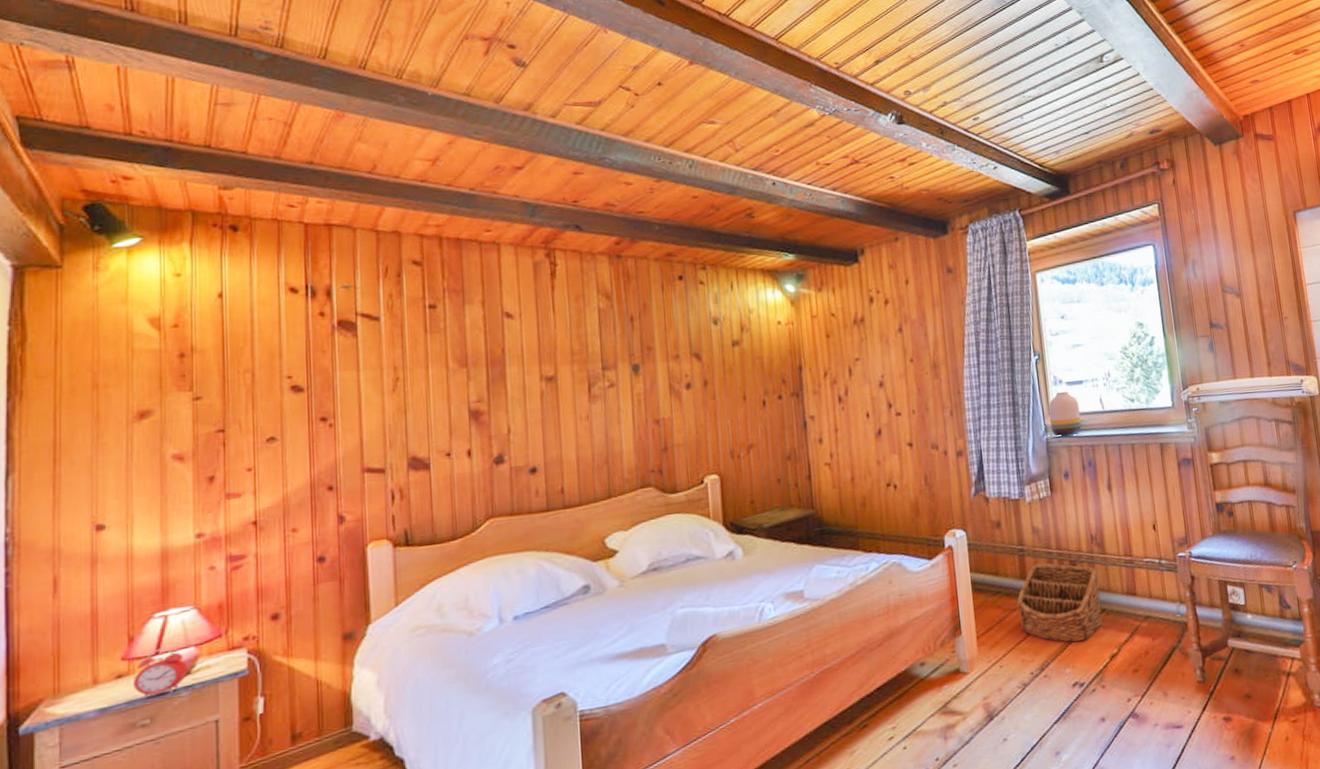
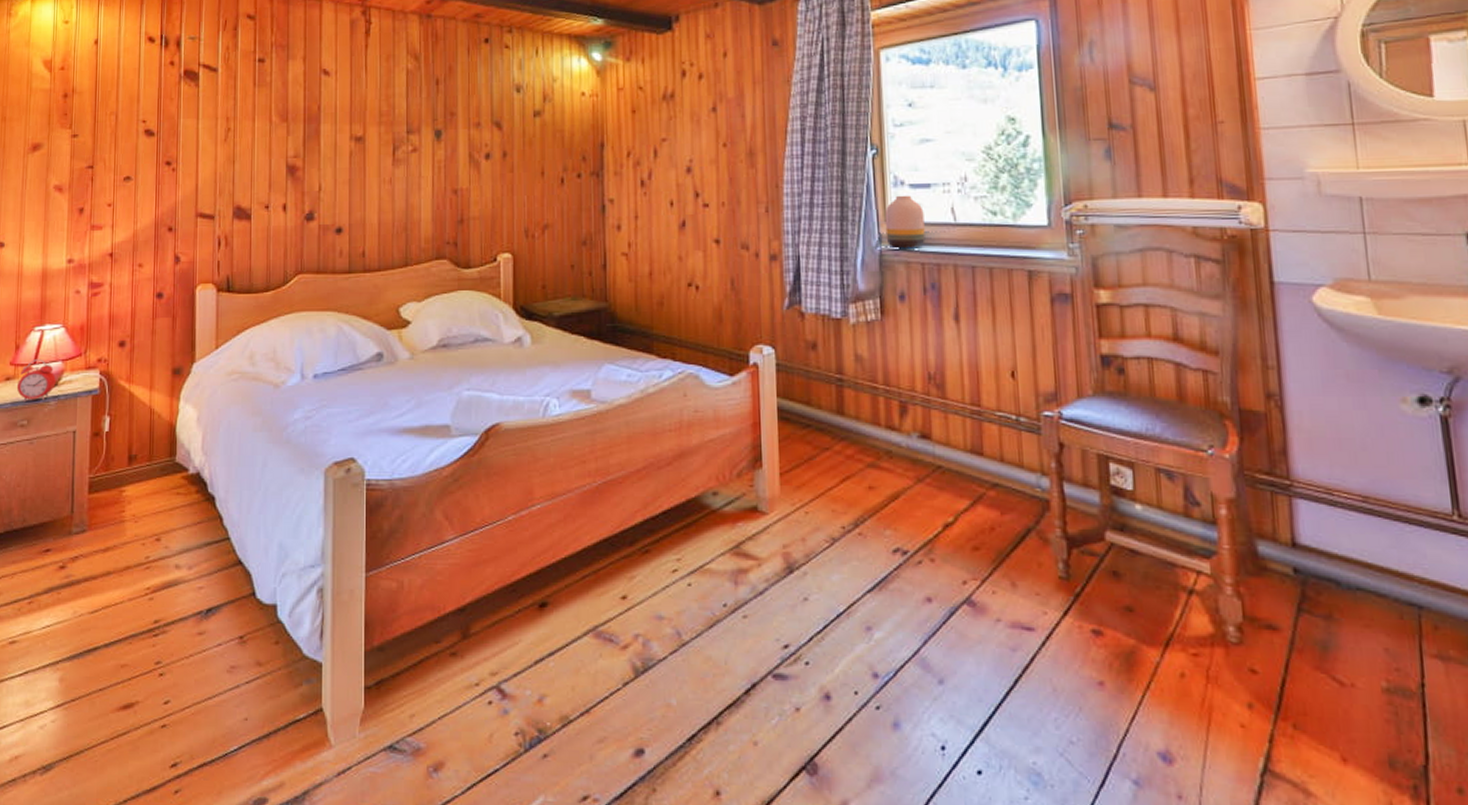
basket: present [1016,562,1102,642] -> none [830,398,936,500]

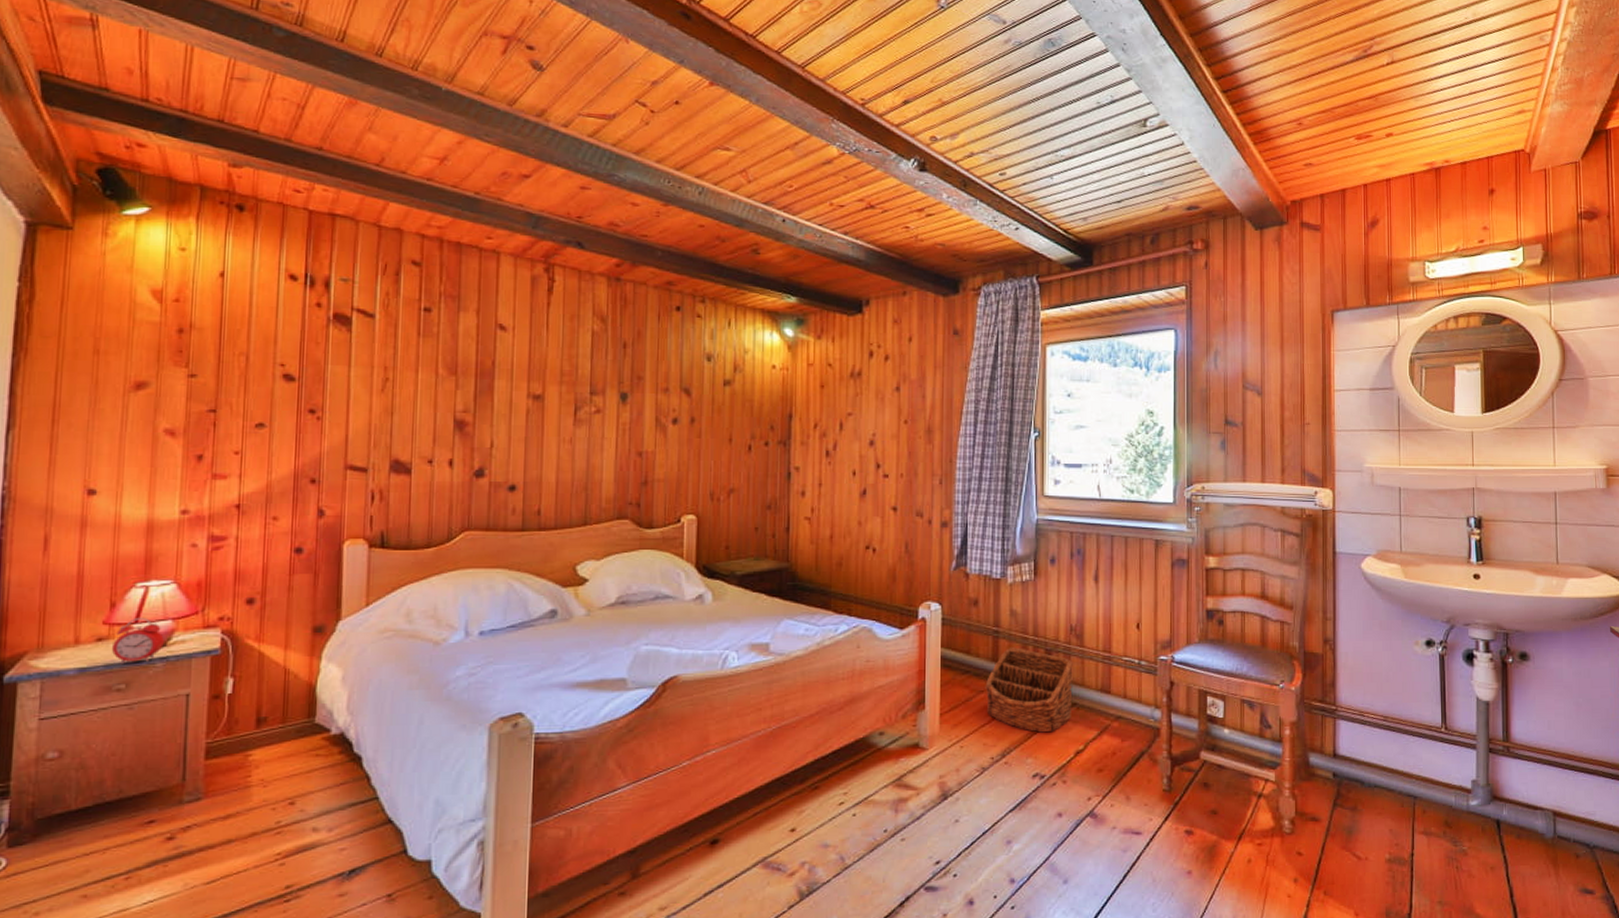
basket: none [830,398,936,500] -> present [985,647,1073,733]
vase: present [884,195,925,249] -> none [1042,473,1075,519]

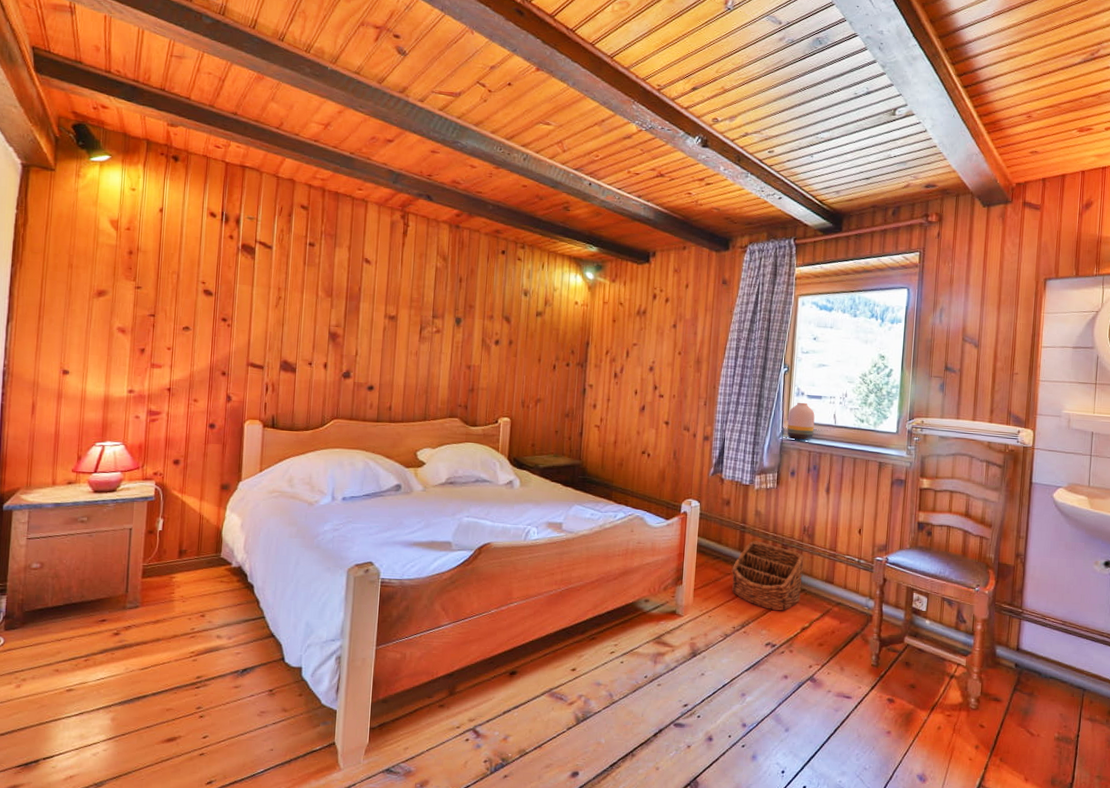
alarm clock: present [111,617,164,665] -> none [77,468,115,503]
vase: none [1042,473,1075,519] -> present [787,402,815,441]

